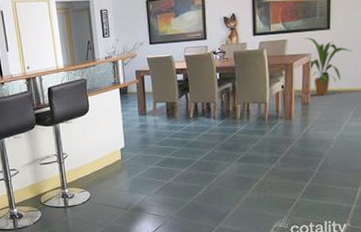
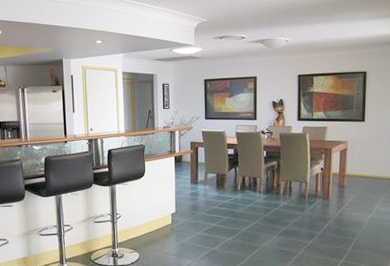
house plant: present [304,37,352,96] -> none [342,127,383,181]

